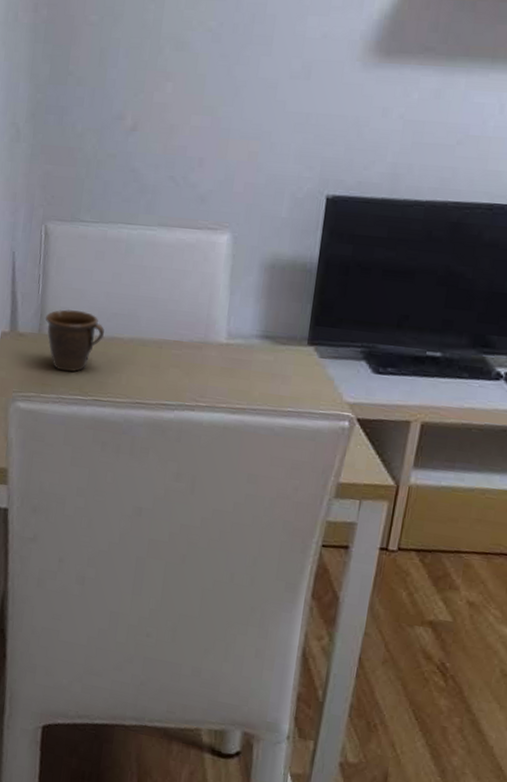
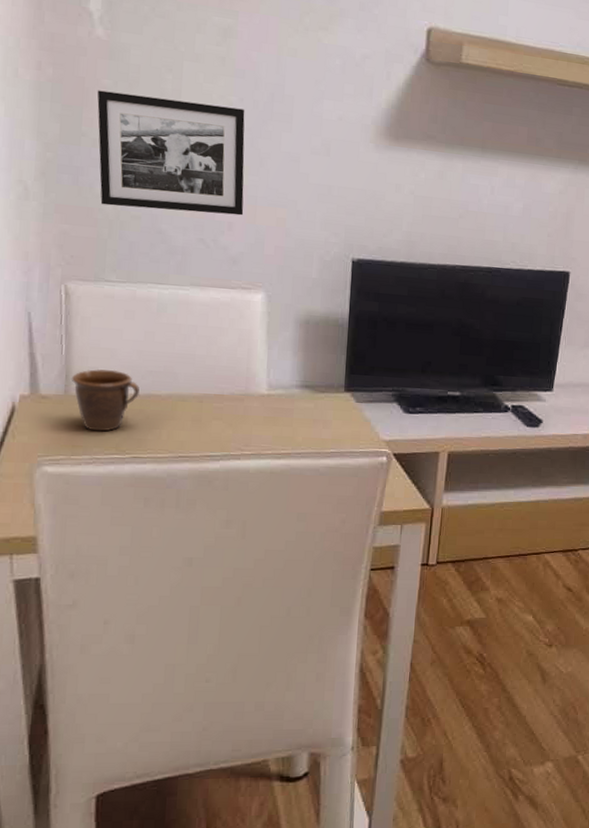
picture frame: none [81,27,224,151] -> present [97,90,245,216]

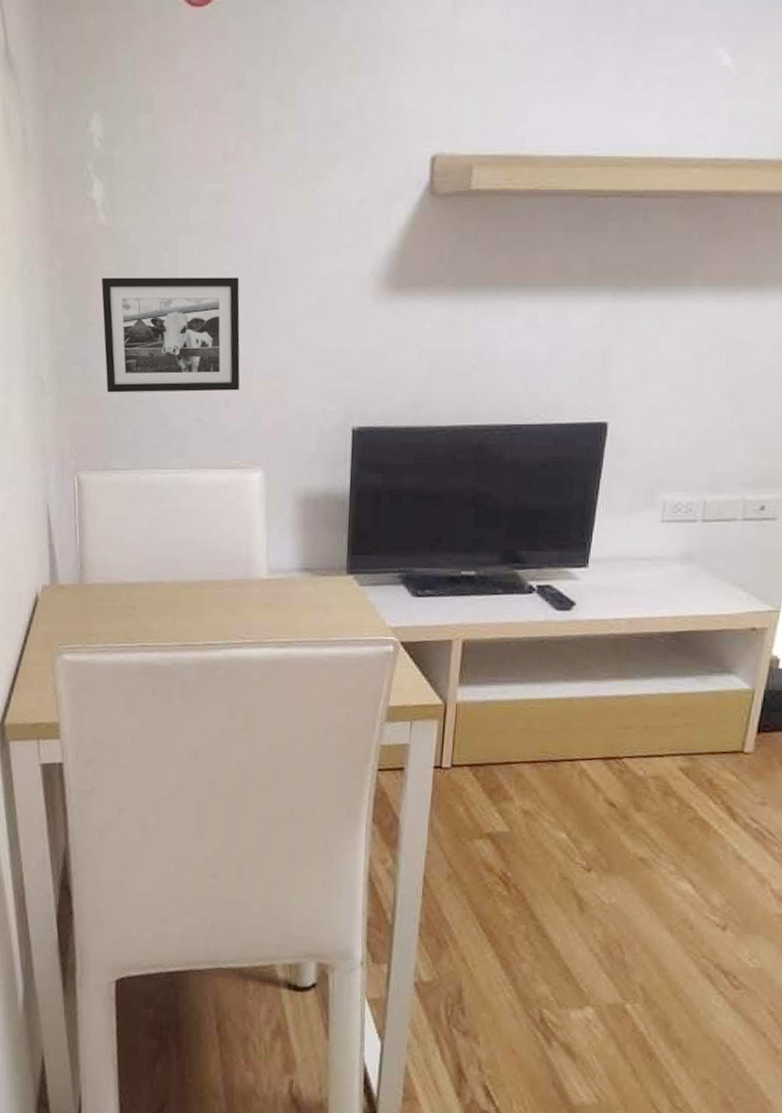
mug: present [71,369,139,432] -> none [84,557,145,620]

